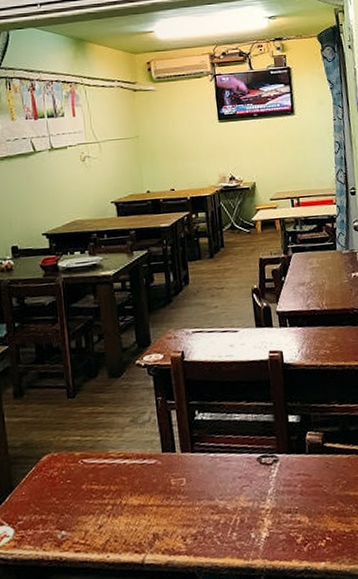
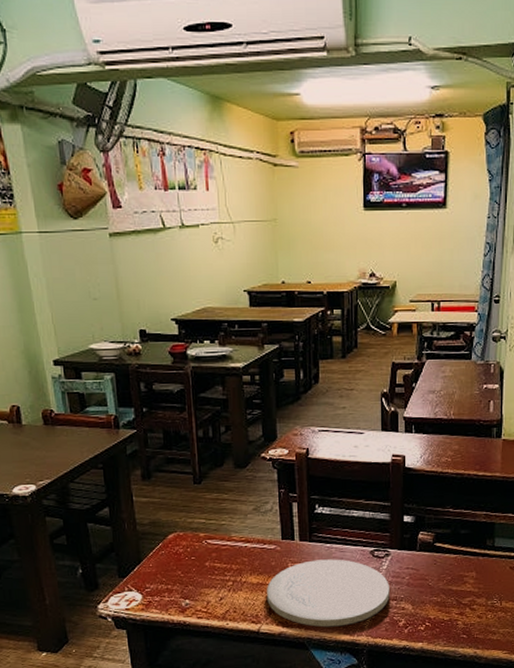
plate: none [149,469,283,552] -> present [267,559,390,627]

